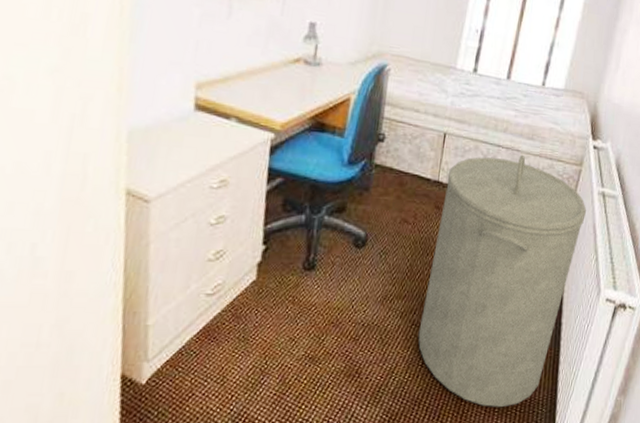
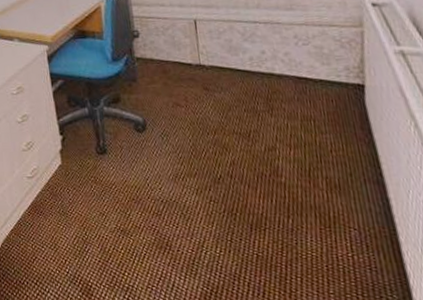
laundry hamper: present [418,155,587,407] -> none [208,27,385,289]

